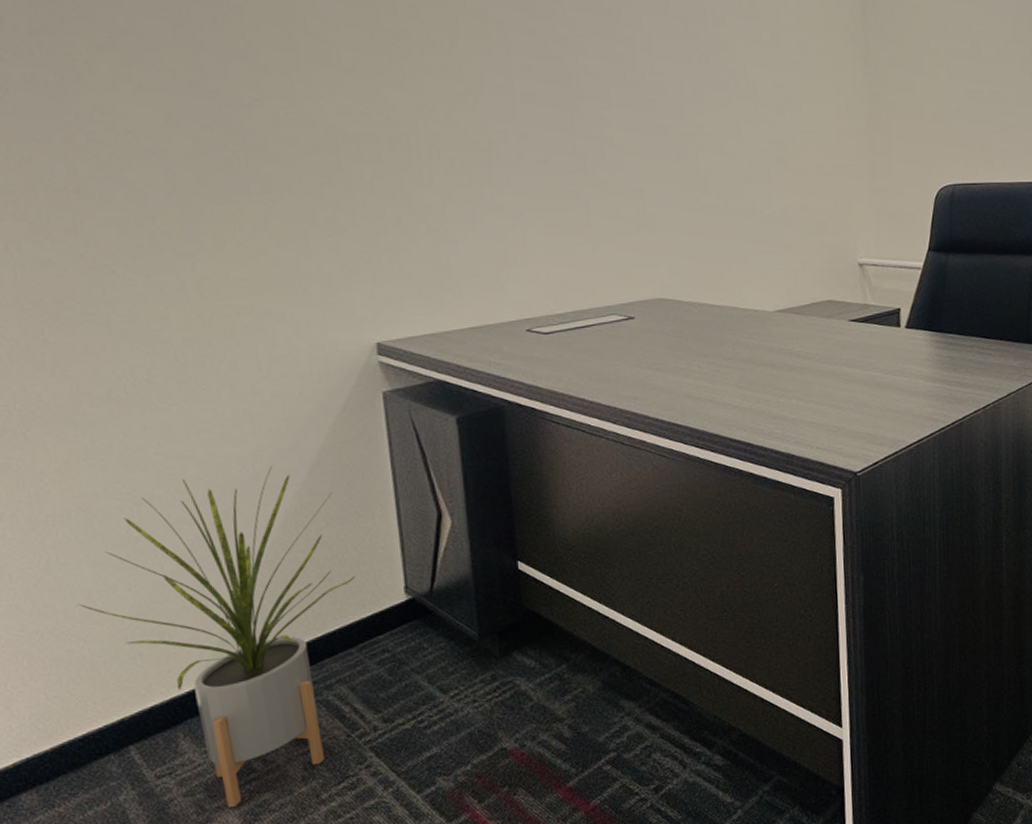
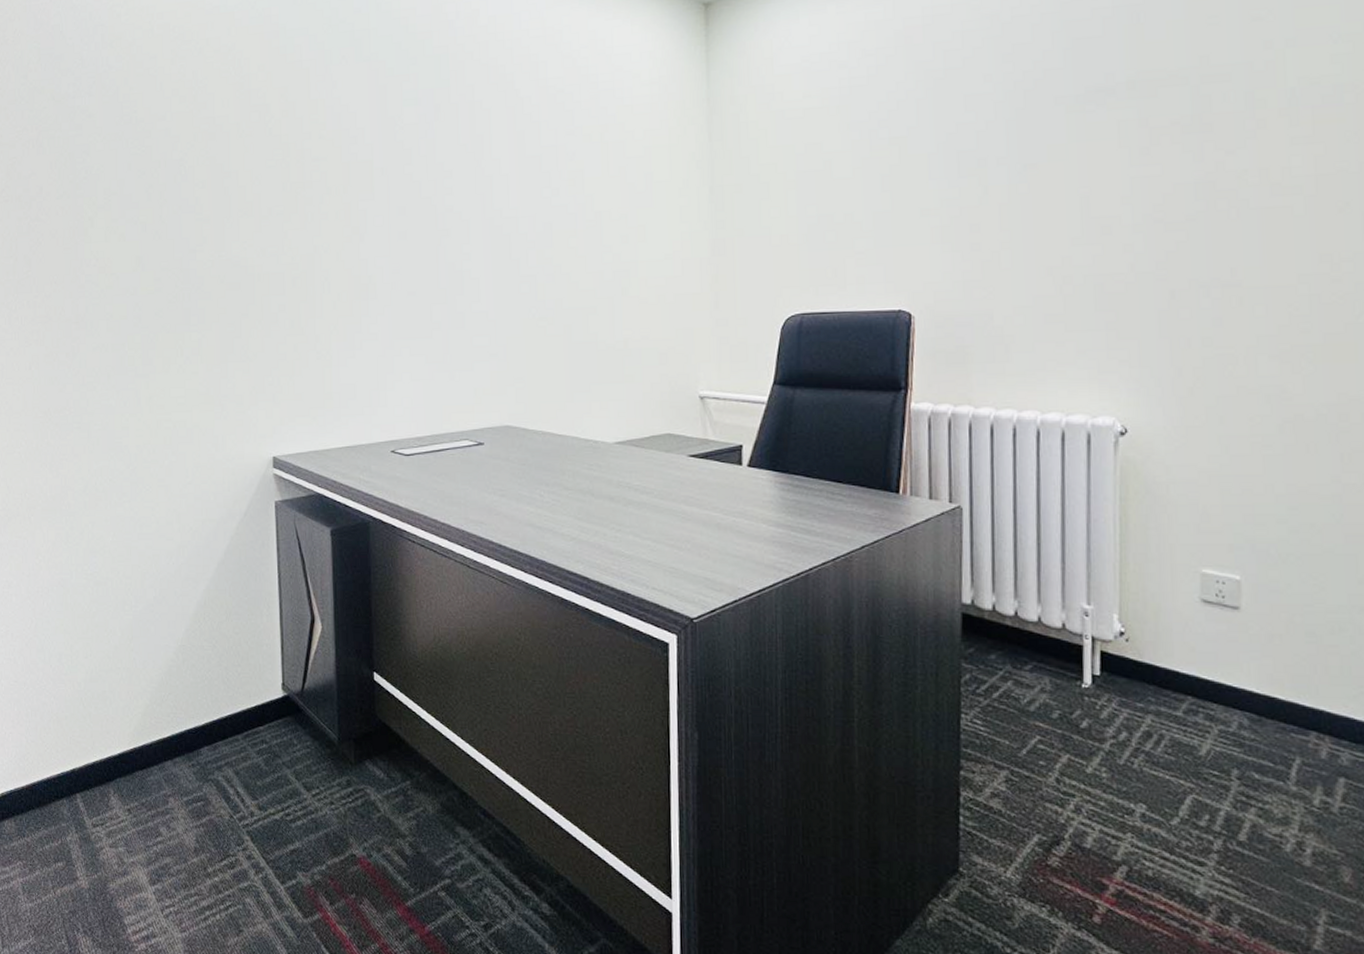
house plant: present [78,466,356,808] -> none [53,561,245,865]

